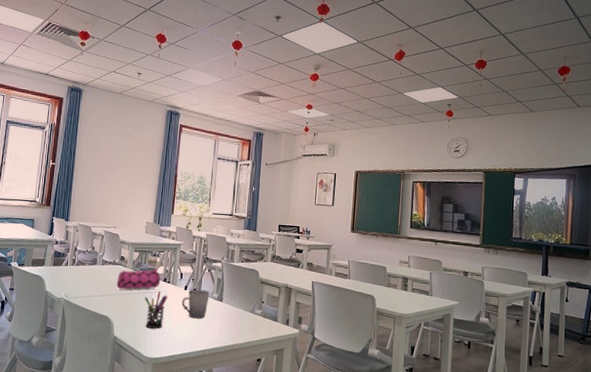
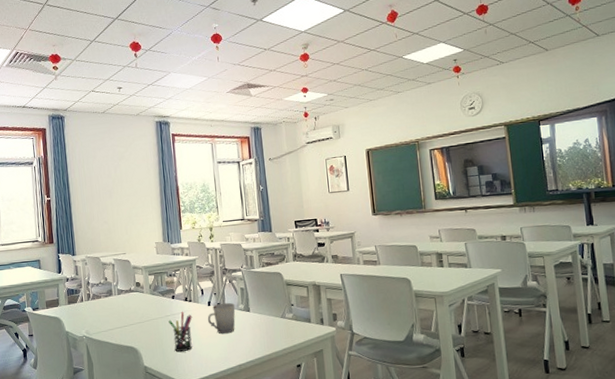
pencil case: present [116,268,160,290] -> none [136,289,181,317]

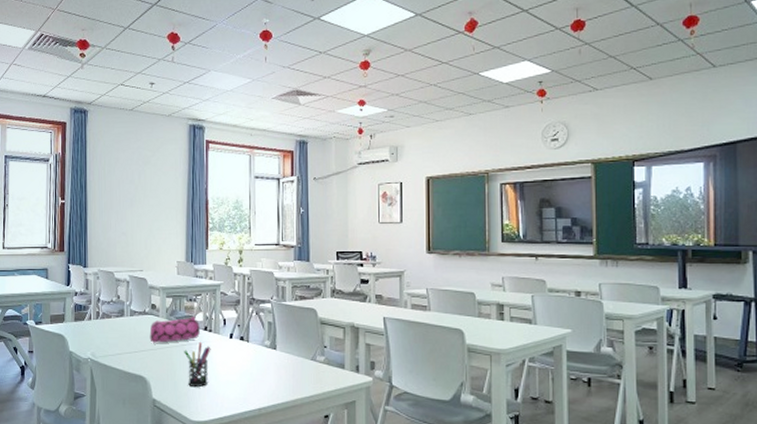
pencil case: none [136,289,181,317] -> present [149,316,200,343]
cup: present [207,302,236,334] -> none [227,336,260,372]

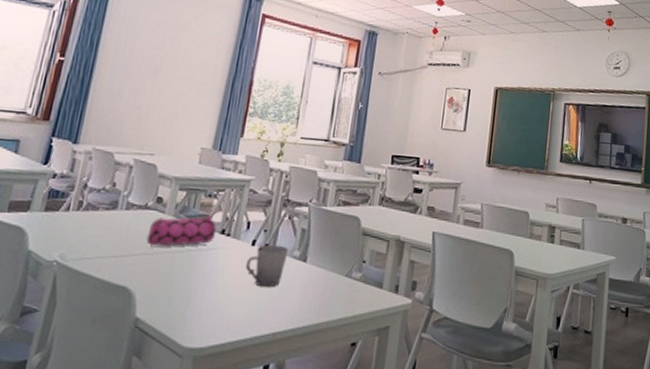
pen holder: present [184,342,211,387] -> none [187,248,226,304]
cup: none [227,336,260,372] -> present [245,244,289,288]

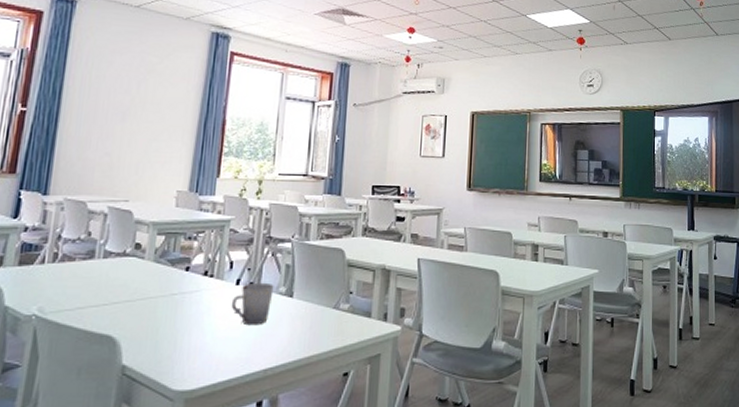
pencil case: present [146,215,216,247] -> none [127,257,198,292]

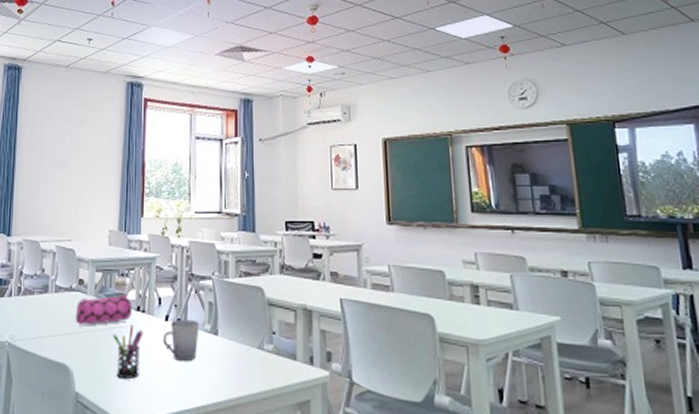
pencil case: none [127,257,198,292] -> present [75,293,132,325]
pen holder: none [173,290,210,346] -> present [113,325,144,379]

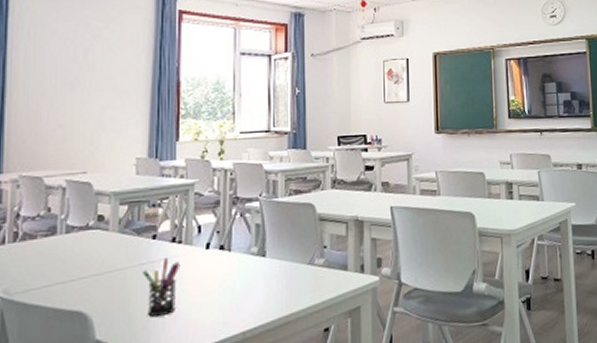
pencil case: present [75,293,132,325] -> none [93,225,165,266]
cup: present [162,319,200,362] -> none [203,244,245,289]

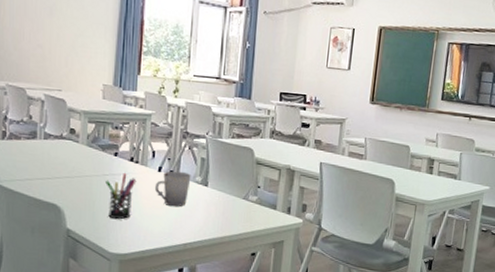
cup: none [203,244,245,289] -> present [154,171,191,207]

